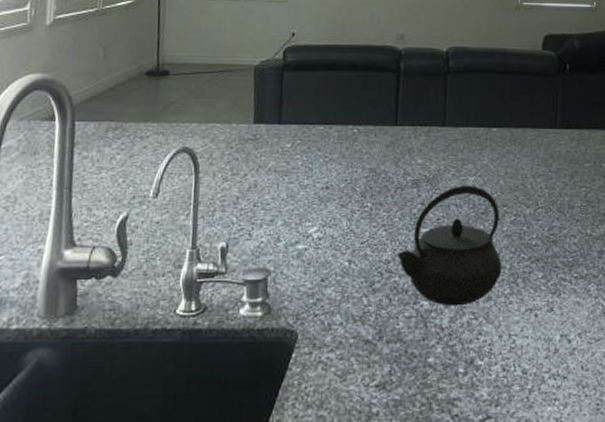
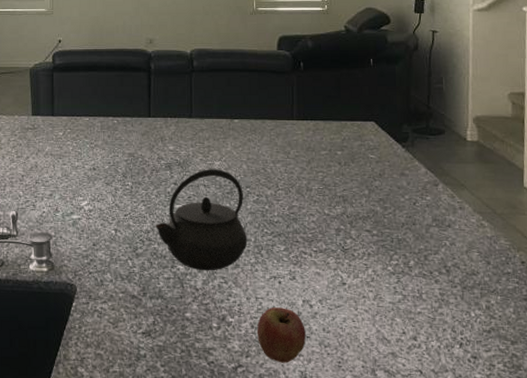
fruit: none [509,345,562,410] -> present [257,307,306,363]

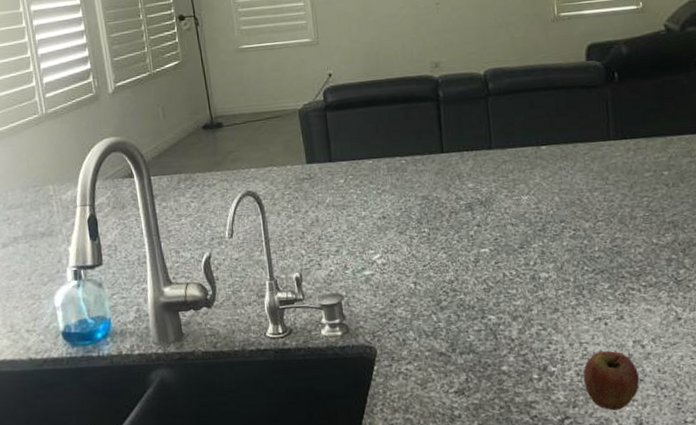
kettle: present [155,169,248,271] -> none [459,204,566,319]

